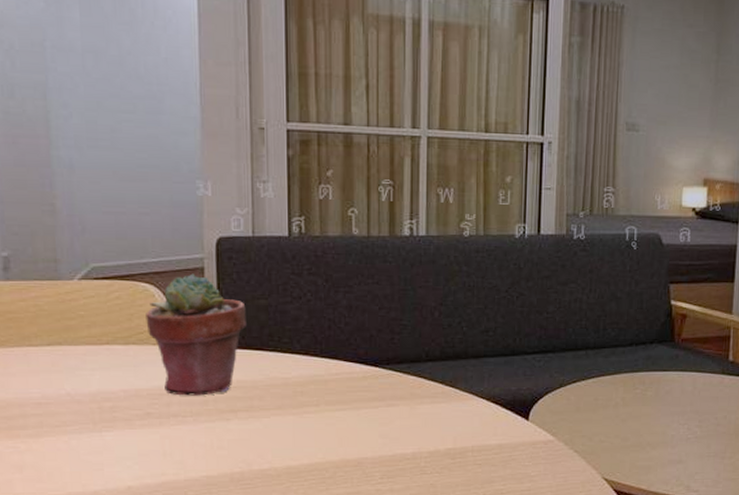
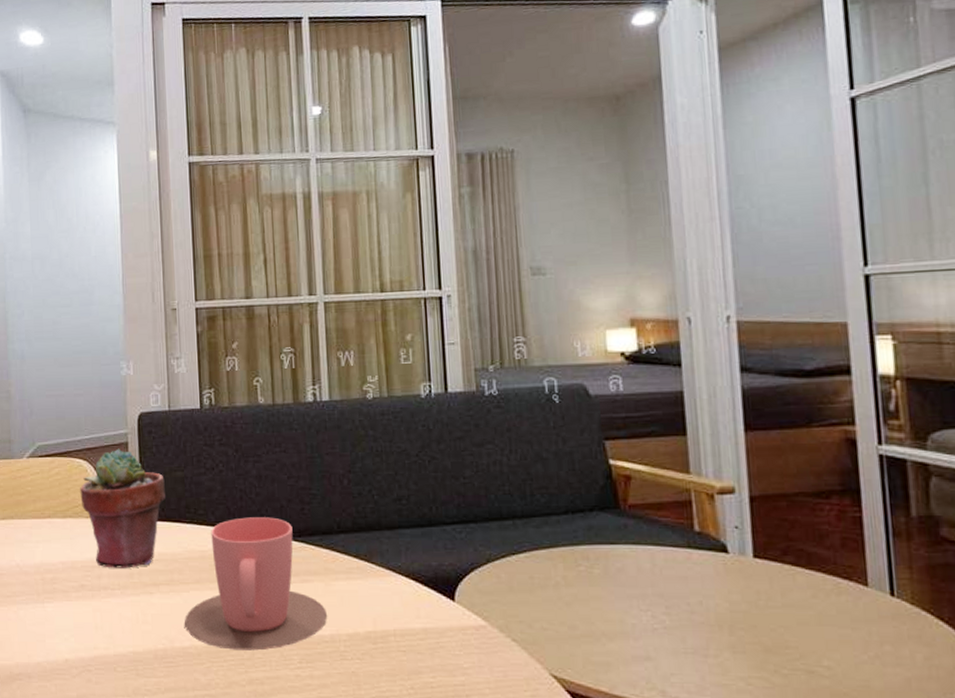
cup: none [263,346,411,470] -> present [184,517,328,651]

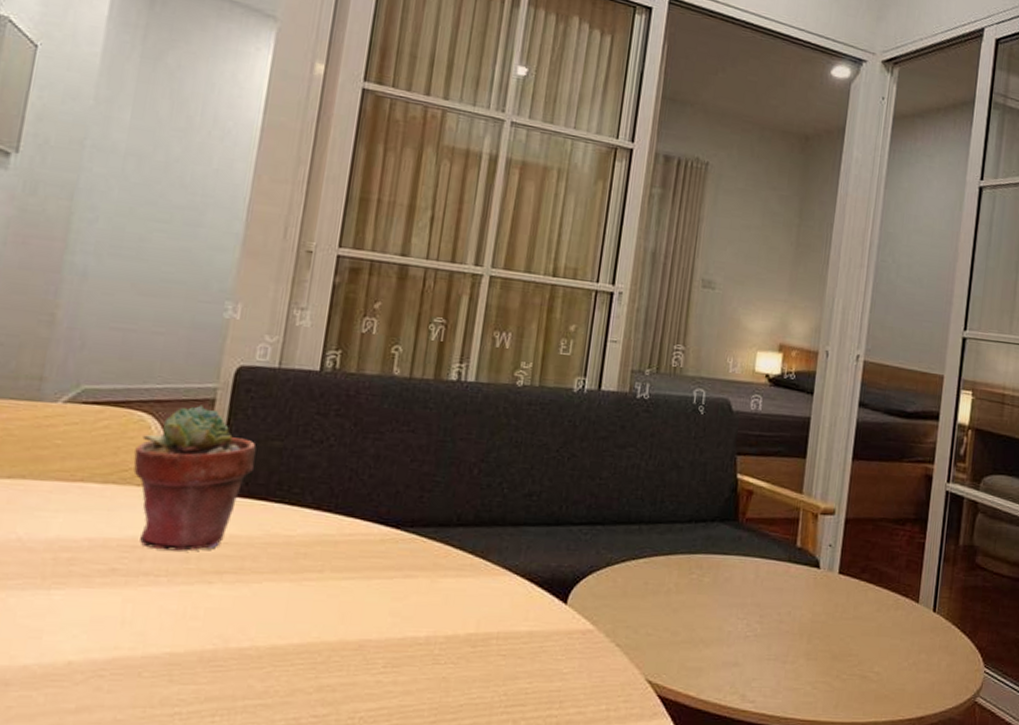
cup: present [184,517,328,651] -> none [247,500,428,653]

